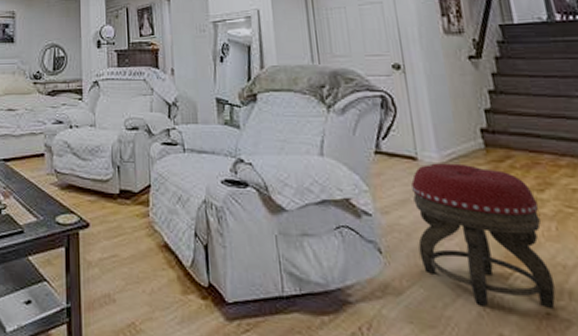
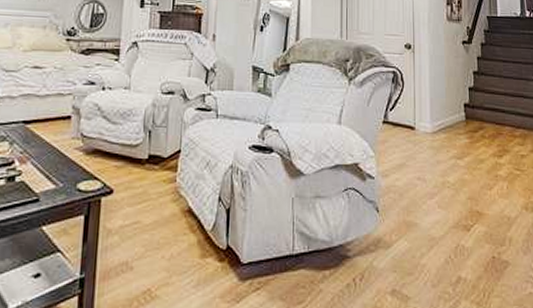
footstool: present [411,163,556,308] -> none [408,132,501,254]

